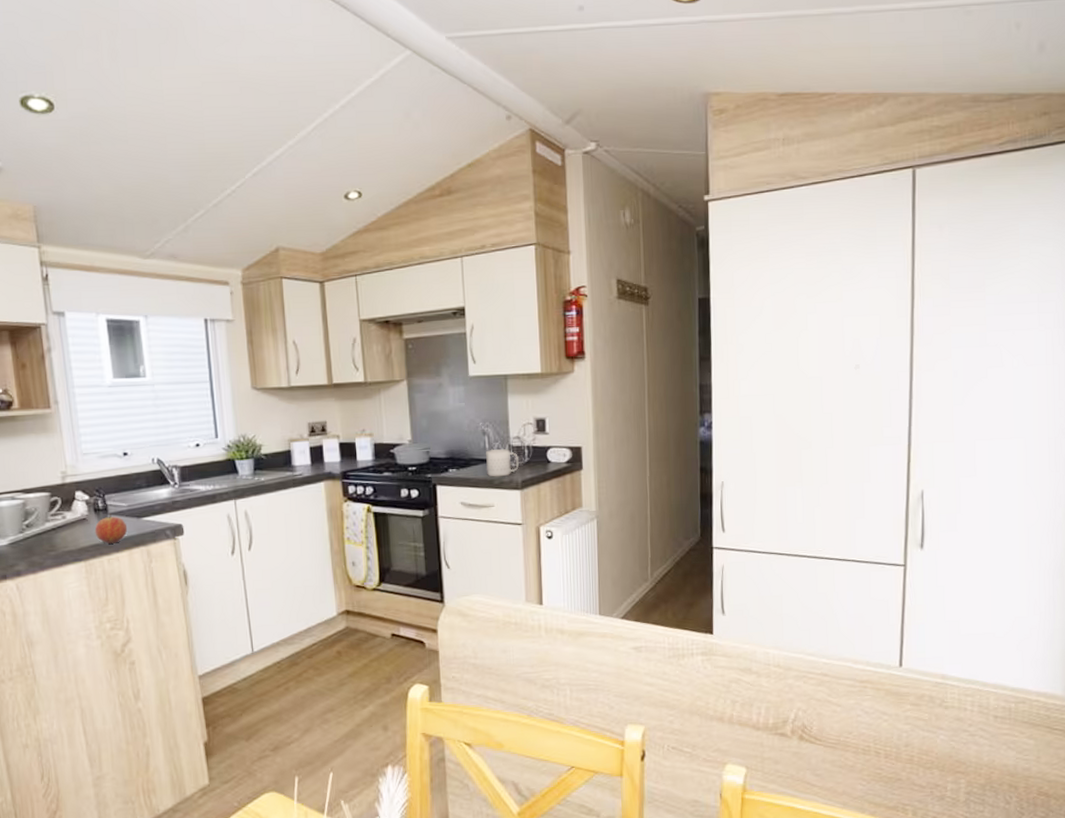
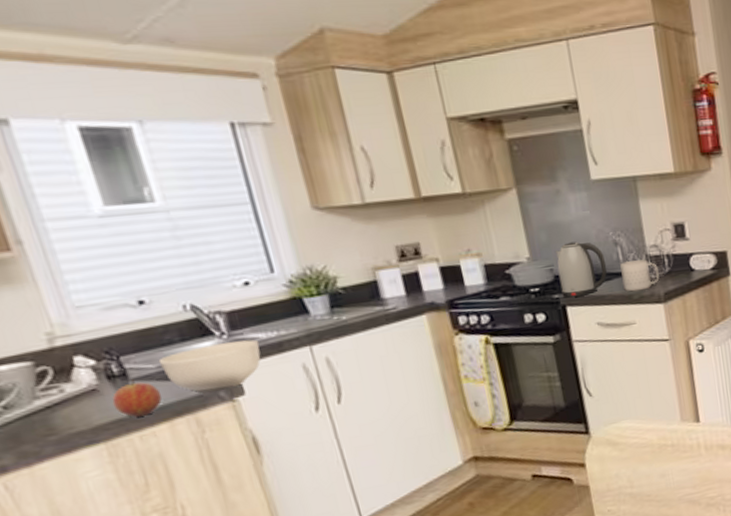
bowl: none [129,490,200,531] -> present [158,339,261,394]
kettle: none [432,429,474,478] -> present [554,241,607,298]

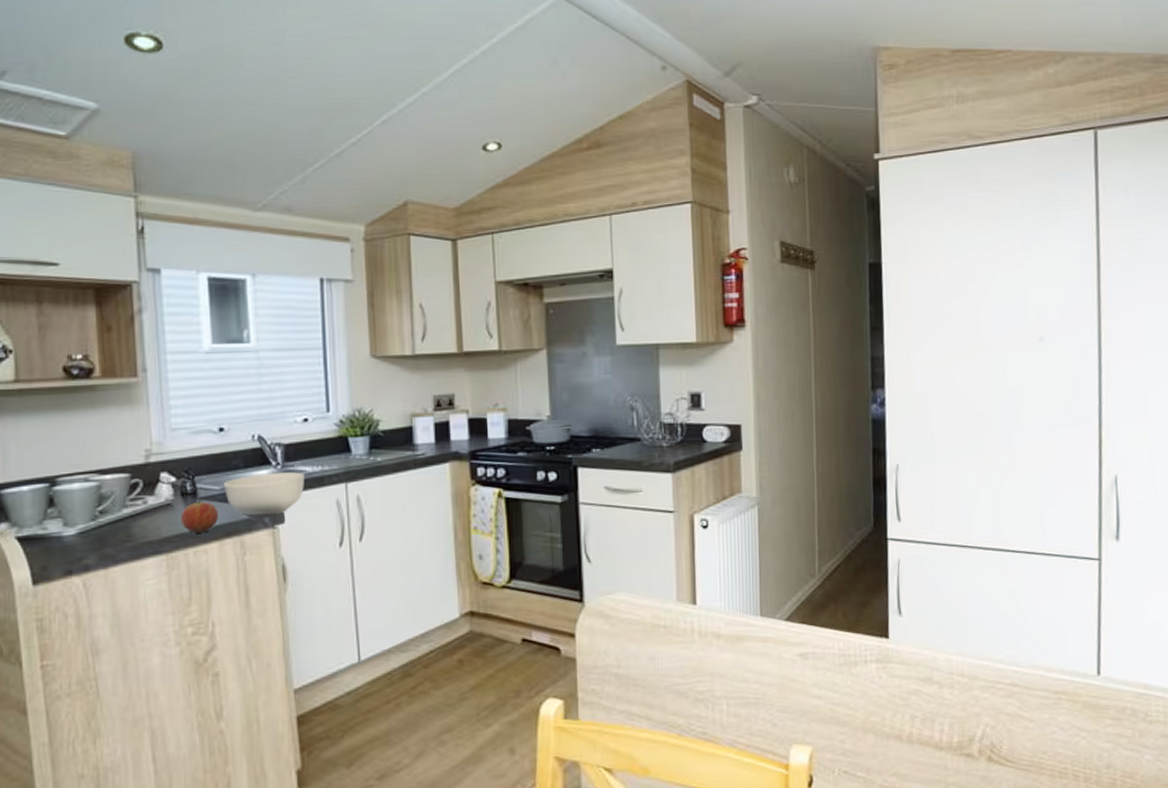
kettle: present [554,241,607,298] -> none [574,404,621,459]
mug: present [620,258,660,292] -> none [634,425,672,458]

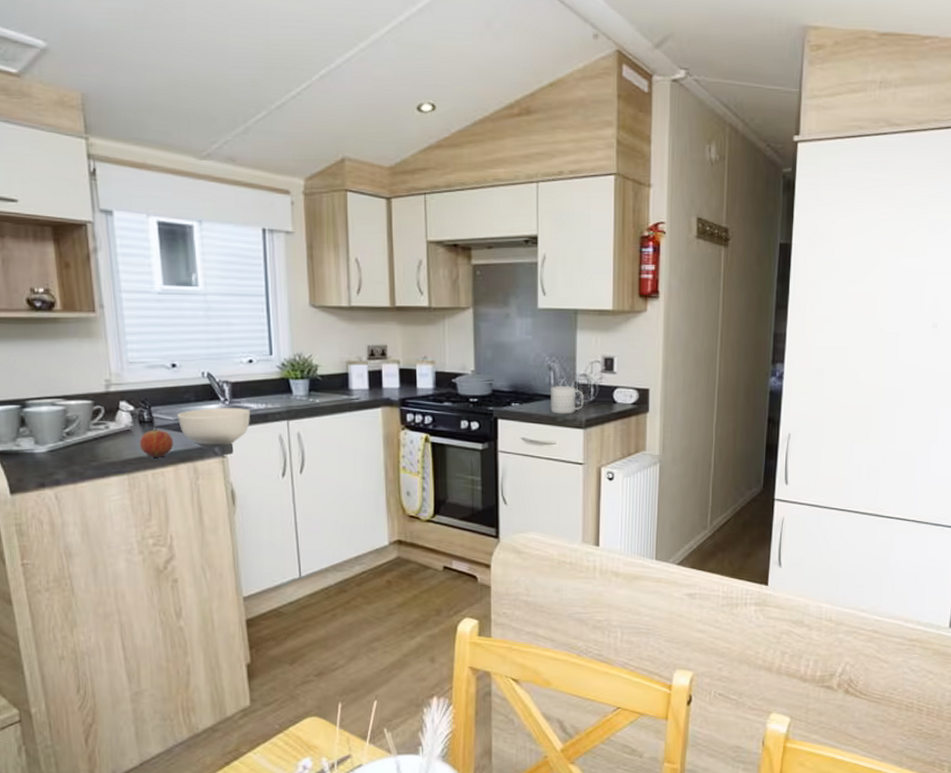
mug: none [634,425,672,458] -> present [551,385,585,414]

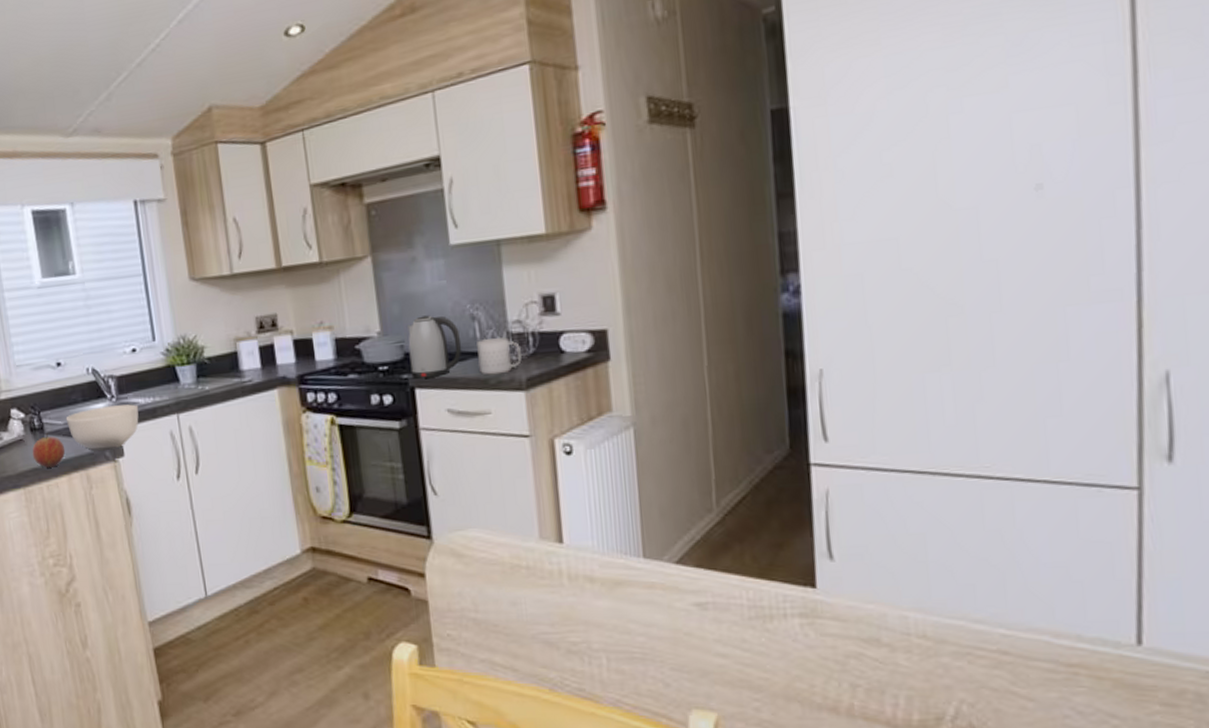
kettle: none [496,362,539,412] -> present [406,315,462,379]

